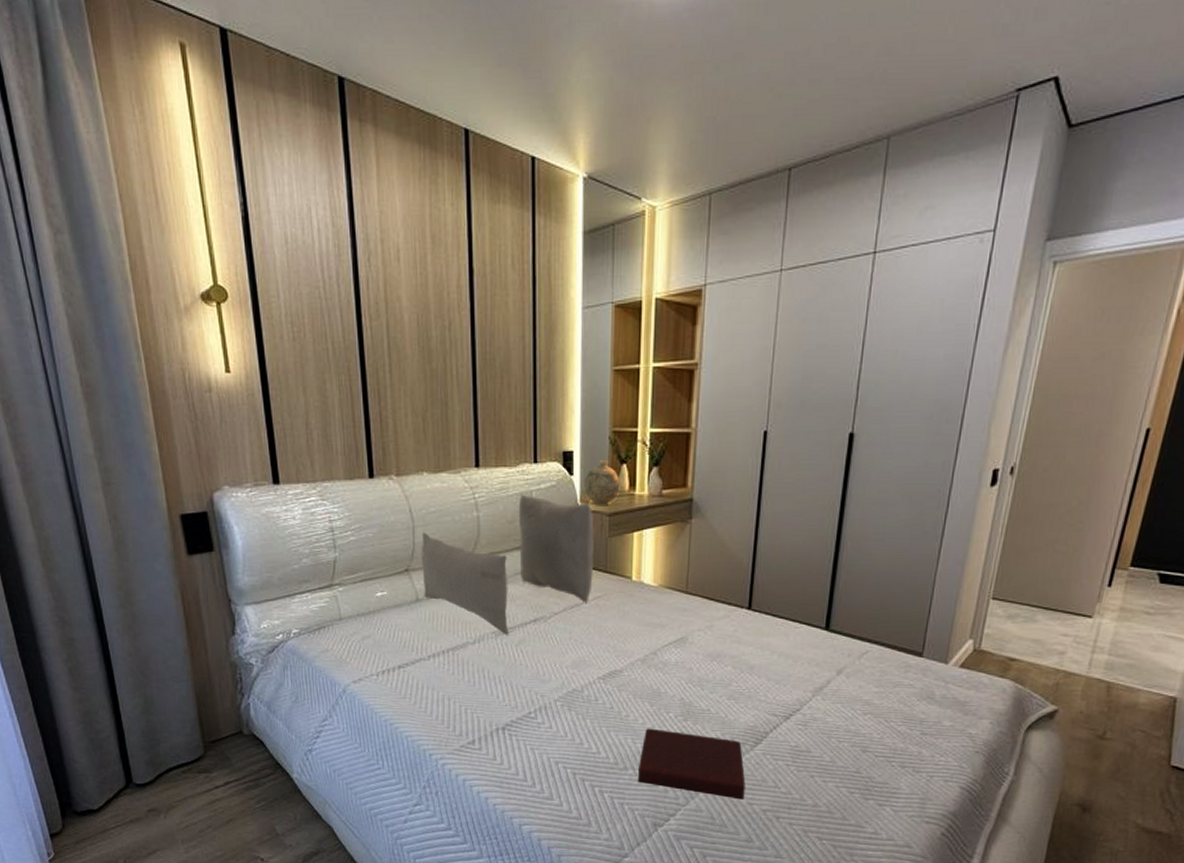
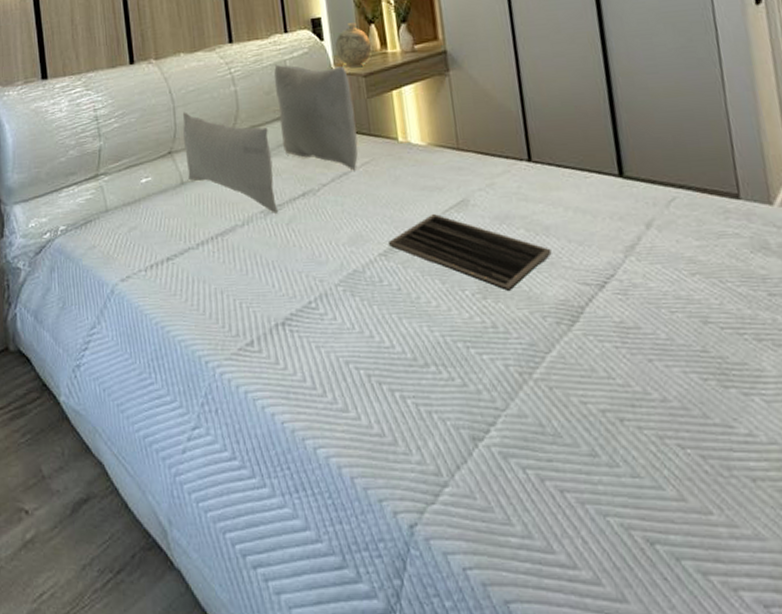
tray: none [609,647,751,717] -> present [389,213,552,292]
book: present [638,728,746,800] -> none [440,311,575,398]

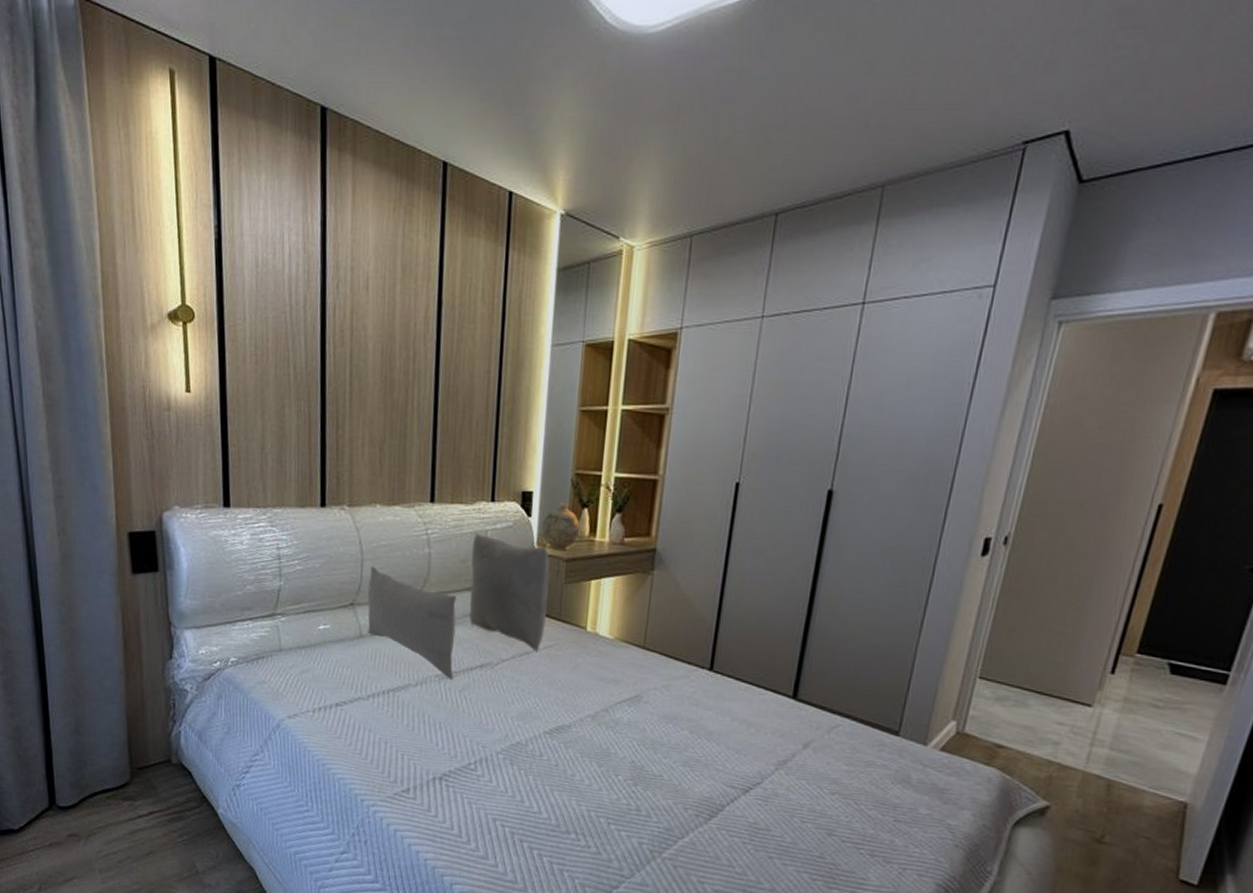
tray: present [389,213,552,292] -> none [556,703,709,783]

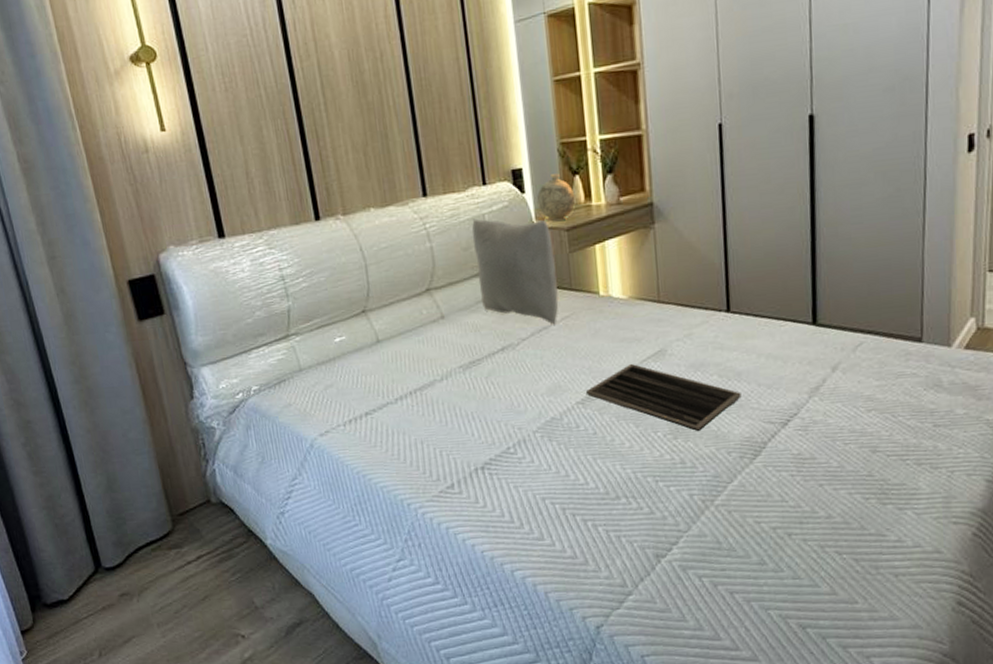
pillow: present [367,566,457,679] -> none [375,269,478,368]
tray: none [556,703,709,783] -> present [586,363,742,432]

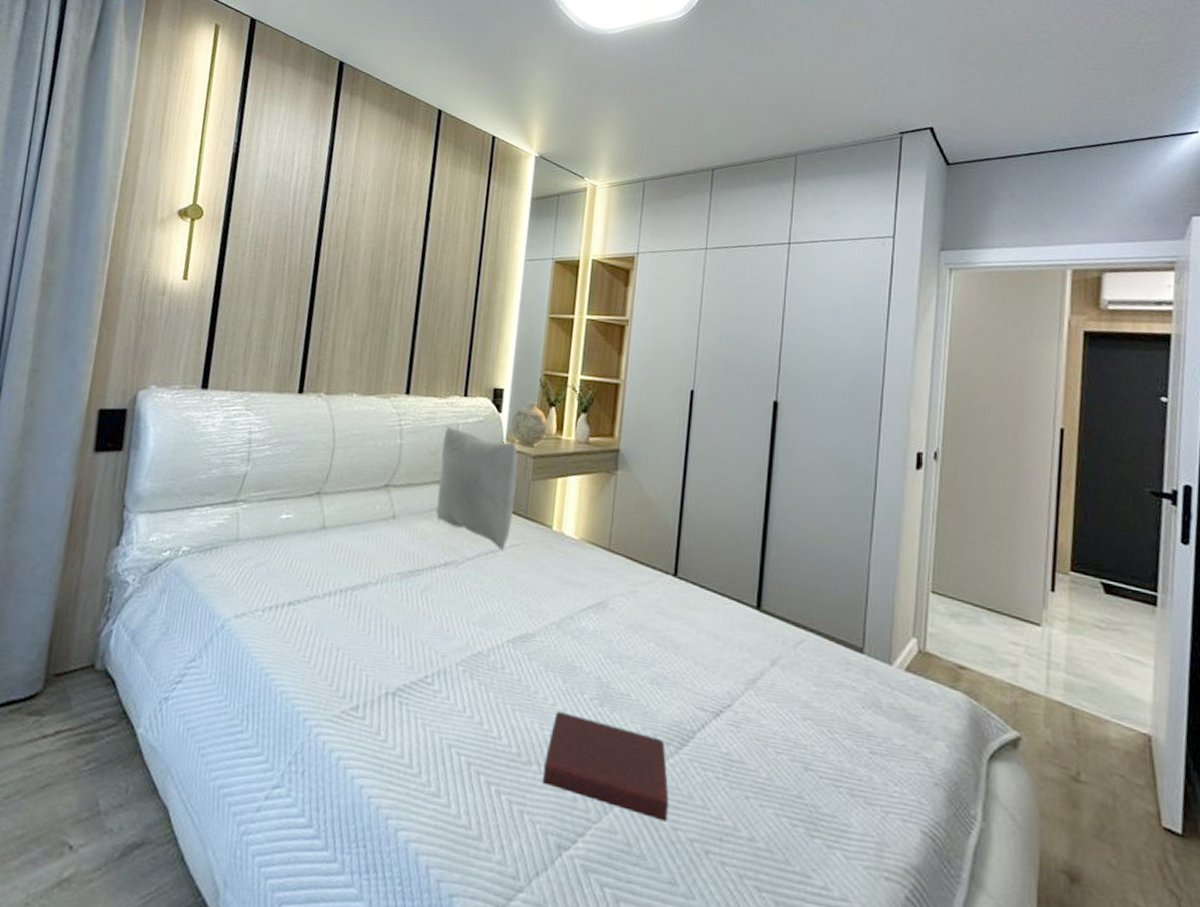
tray: present [586,363,742,432] -> none [520,609,677,704]
book: none [631,450,751,519] -> present [543,710,669,822]

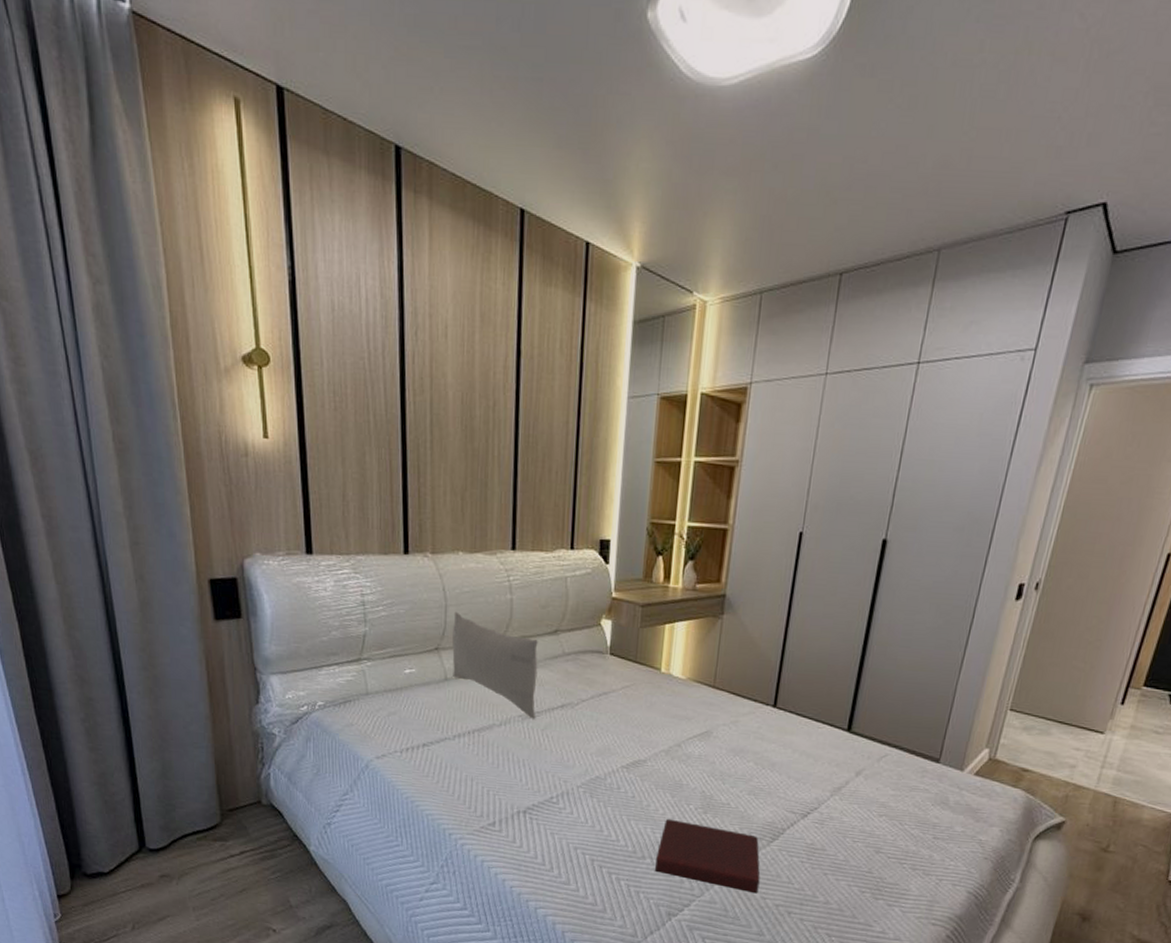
pillow: none [331,454,425,578] -> present [452,611,538,719]
pillow: present [436,426,518,551] -> none [550,579,627,692]
decorative vase: present [511,401,548,448] -> none [619,551,656,597]

